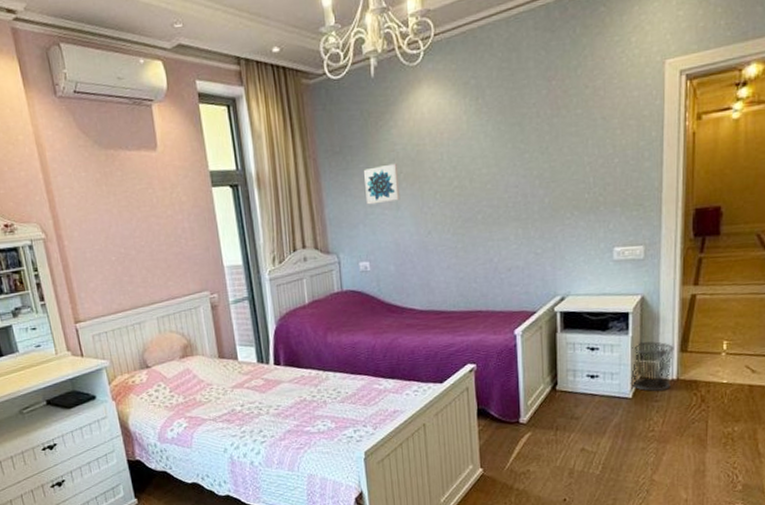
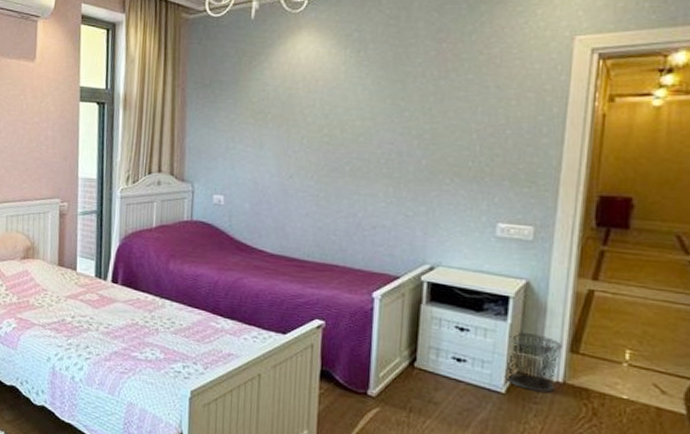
wall art: present [364,163,400,205] -> none [229,103,267,140]

